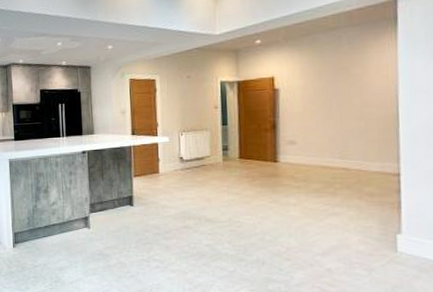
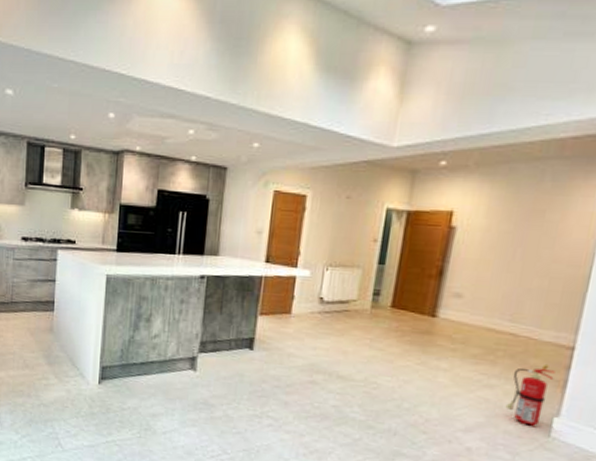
fire extinguisher: none [352,190,389,244] -> present [505,363,555,426]

